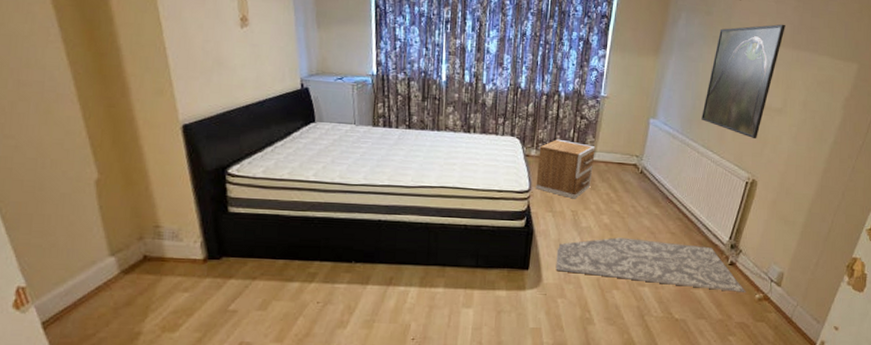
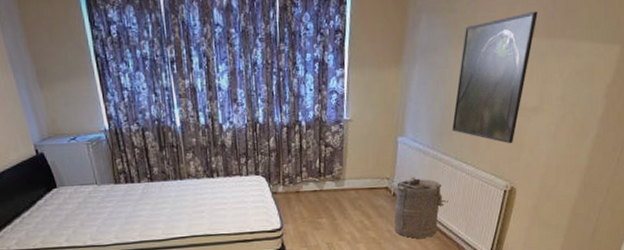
nightstand: present [535,139,595,199] -> none [286,171,344,231]
laundry hamper: none [639,158,692,218] -> present [394,177,448,239]

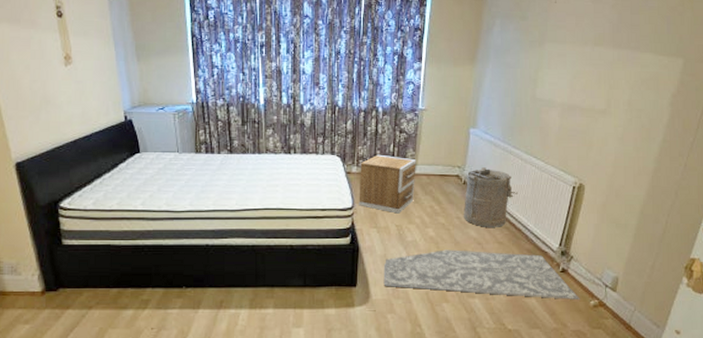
nightstand: none [286,171,344,231] -> present [359,154,416,214]
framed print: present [452,11,538,143] -> none [523,23,604,142]

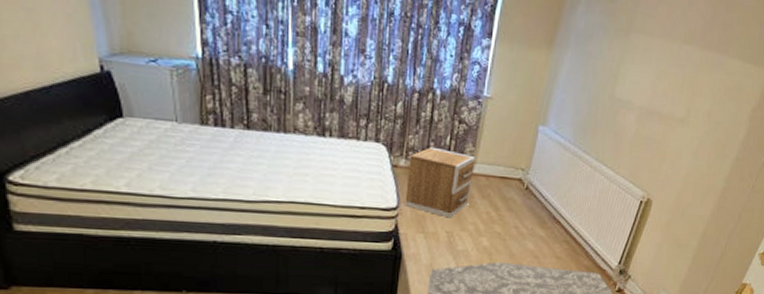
laundry hamper: present [464,167,518,227] -> none [522,172,583,240]

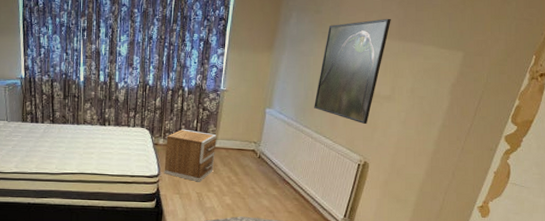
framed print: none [597,17,697,152] -> present [314,18,391,124]

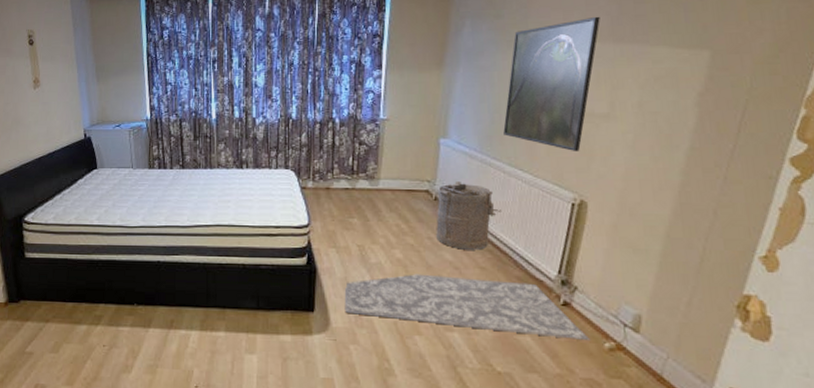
nightstand: present [164,129,217,182] -> none [315,168,379,232]
laundry hamper: none [258,144,307,198] -> present [436,181,501,250]

